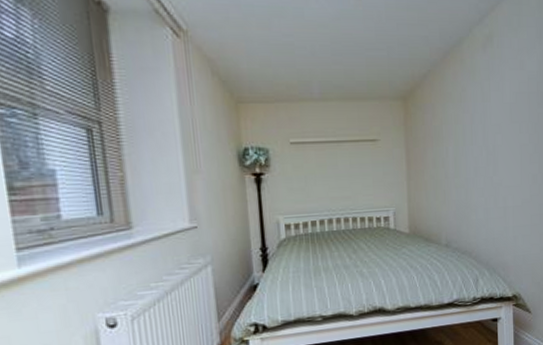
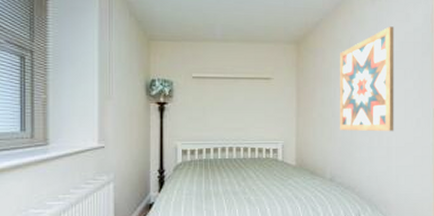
wall art: none [451,76,511,193] -> present [340,26,394,132]

